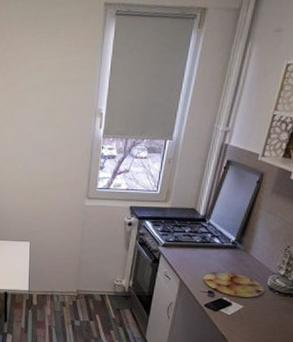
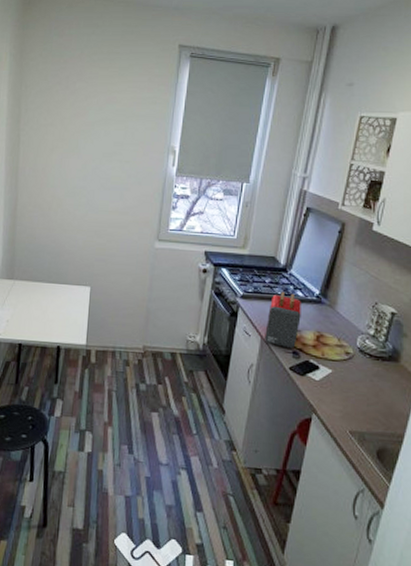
toaster: none [183,239,218,288] -> present [265,291,301,348]

